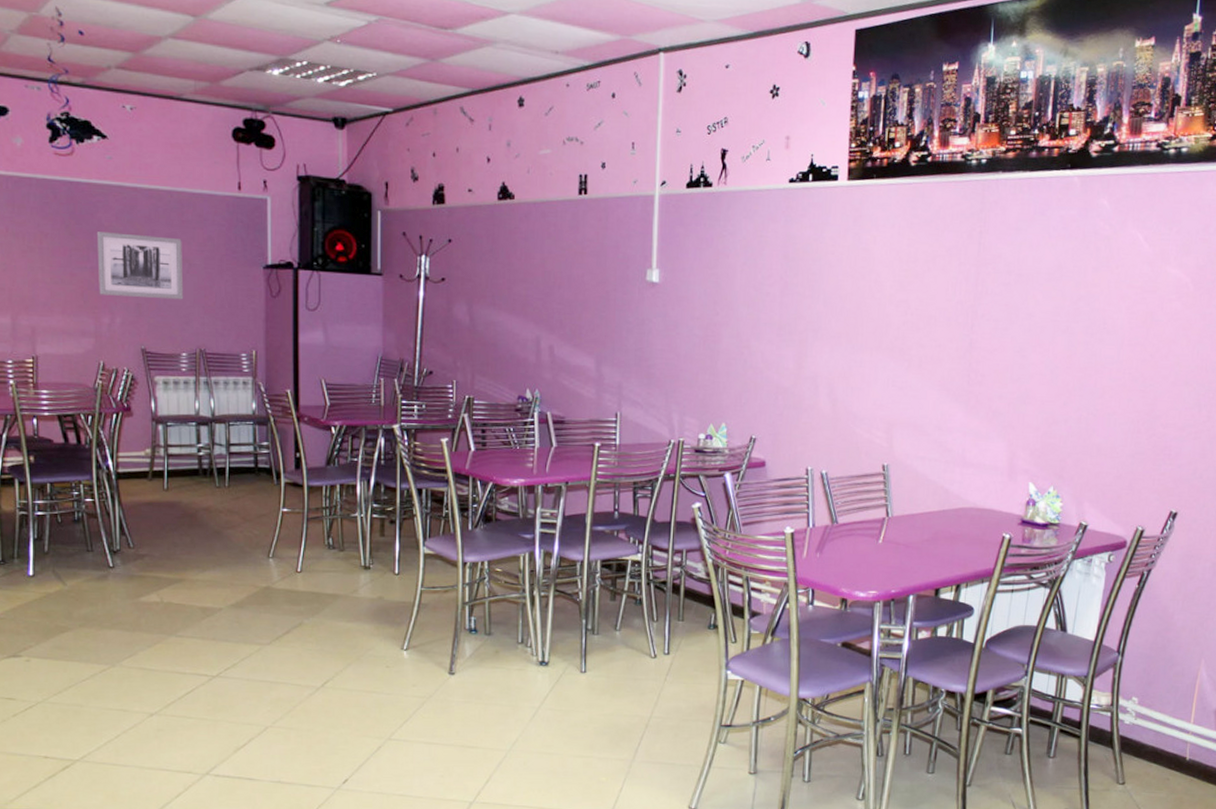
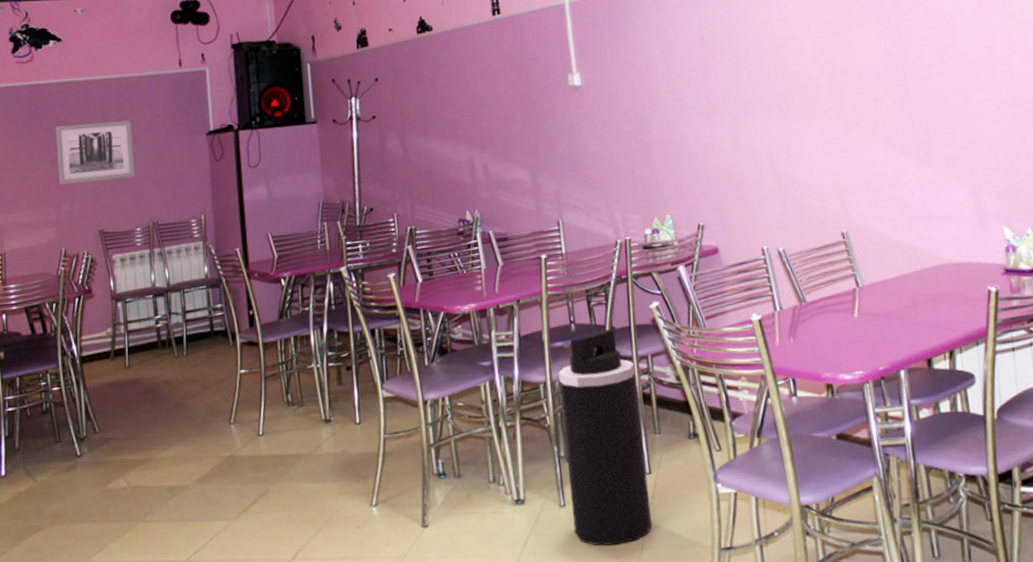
trash can: none [591,520,669,711] -> present [558,329,653,546]

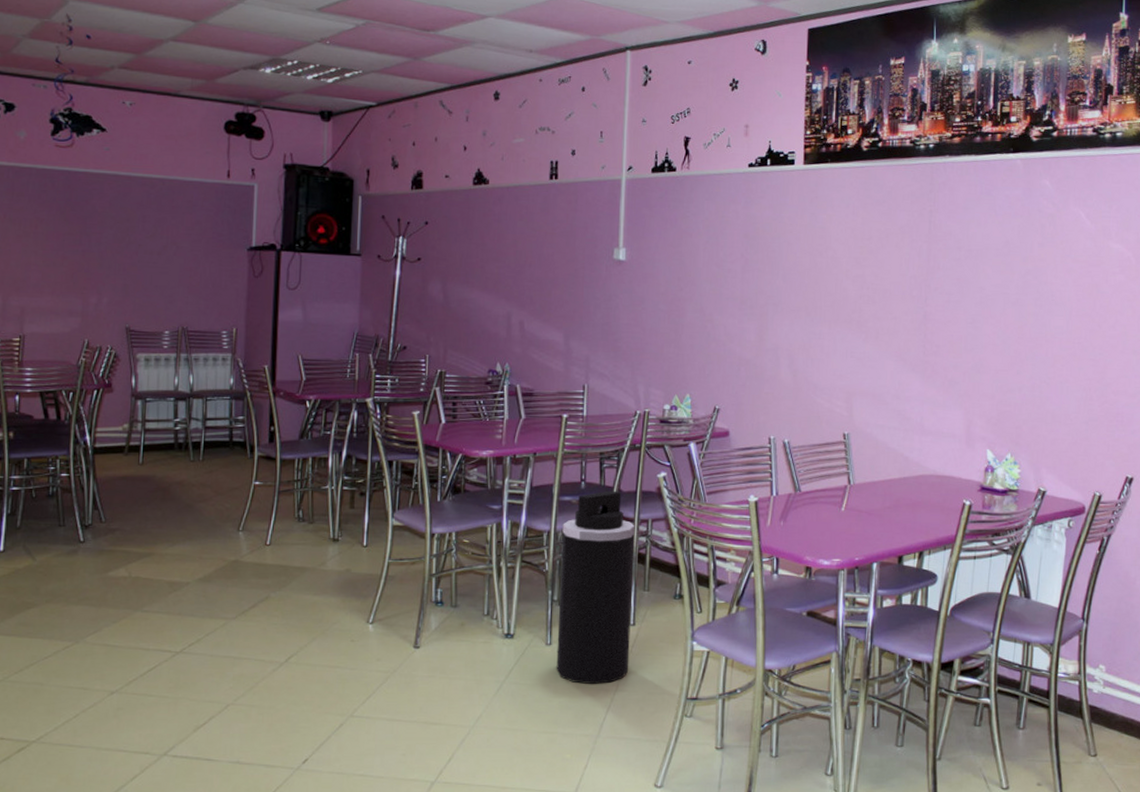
wall art: present [55,120,136,185] -> none [88,217,171,281]

